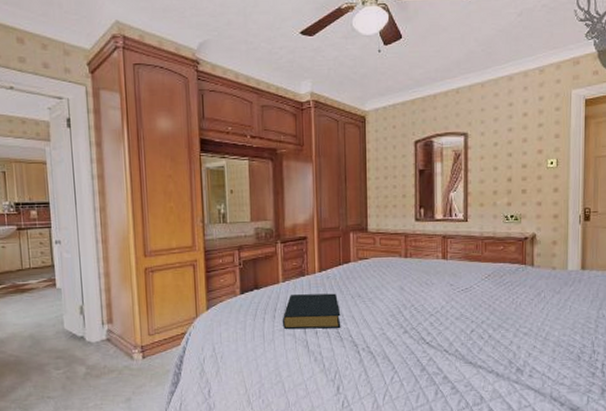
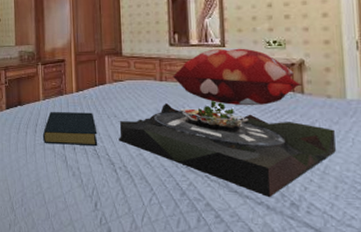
serving tray: none [362,276,556,365] -> present [119,101,336,197]
decorative pillow: none [418,222,533,280] -> present [173,48,303,106]

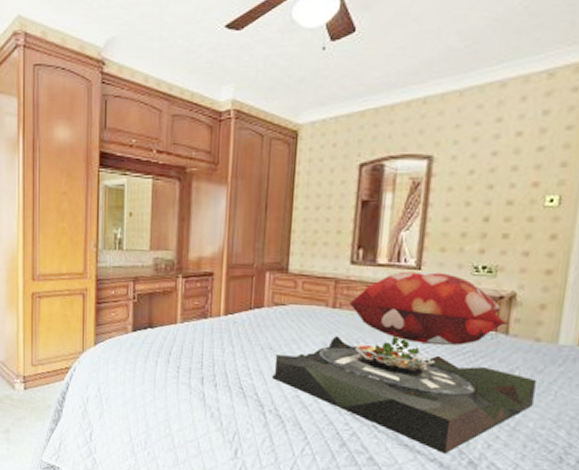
hardback book: present [43,112,98,146] -> none [178,338,247,383]

